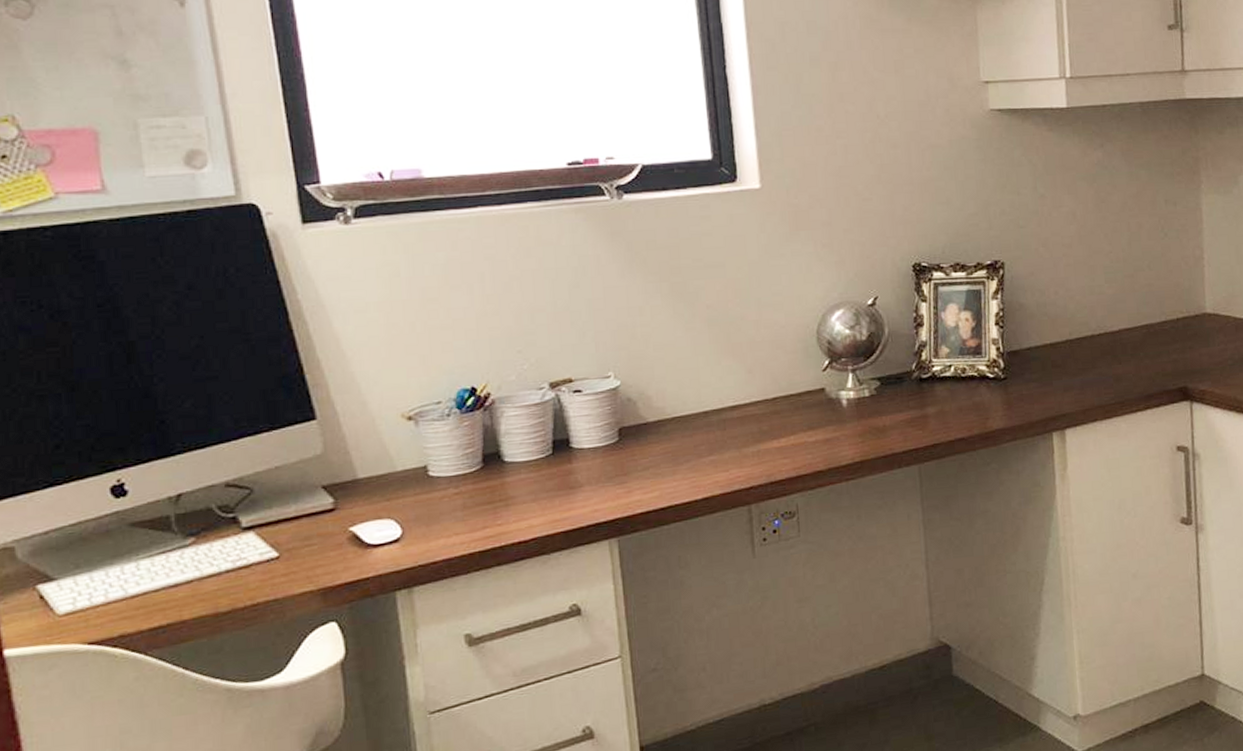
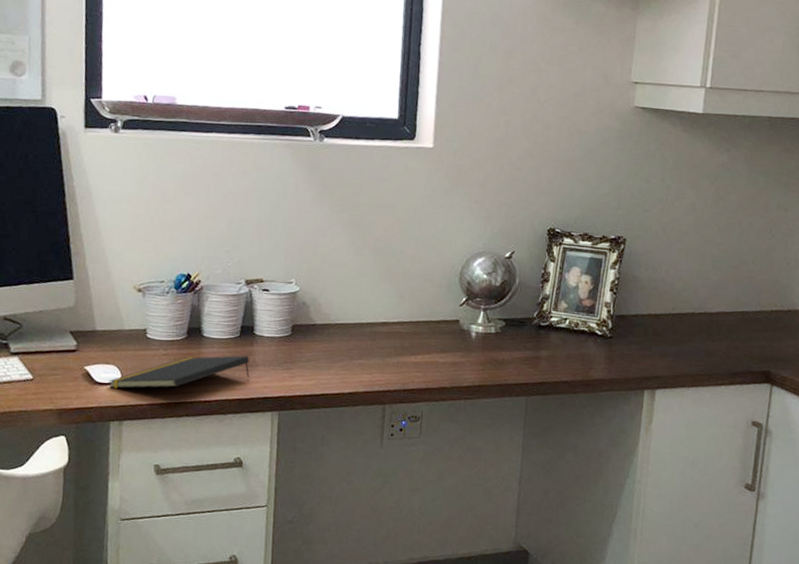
notepad: none [386,476,573,549] -> present [109,355,250,389]

